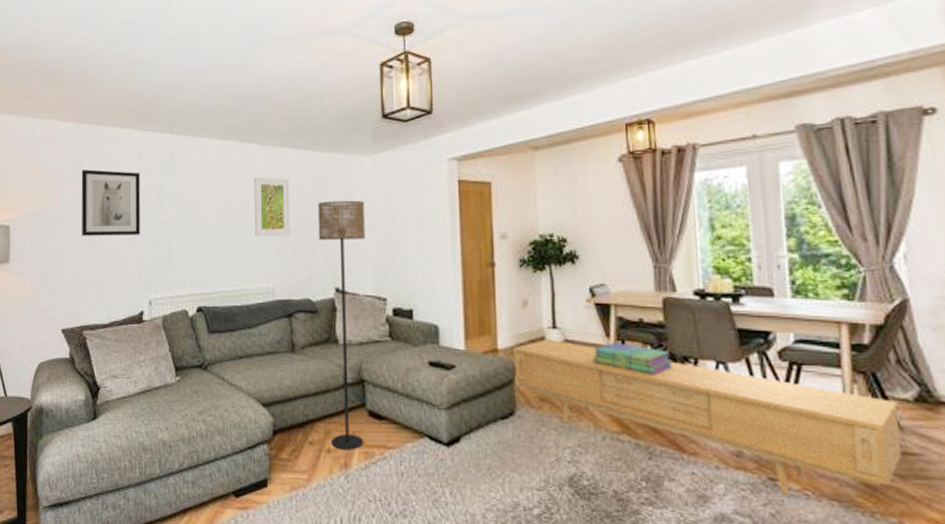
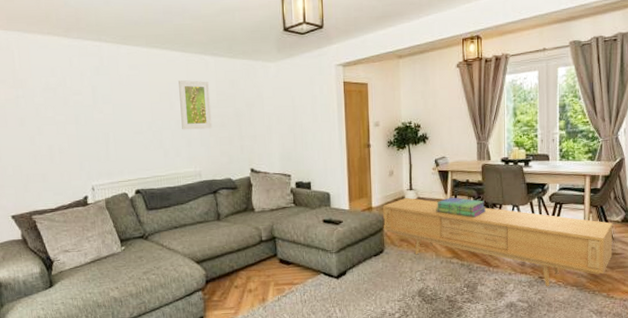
wall art: present [81,169,140,236] -> none [14,74,78,134]
floor lamp: present [317,200,366,450] -> none [233,98,276,289]

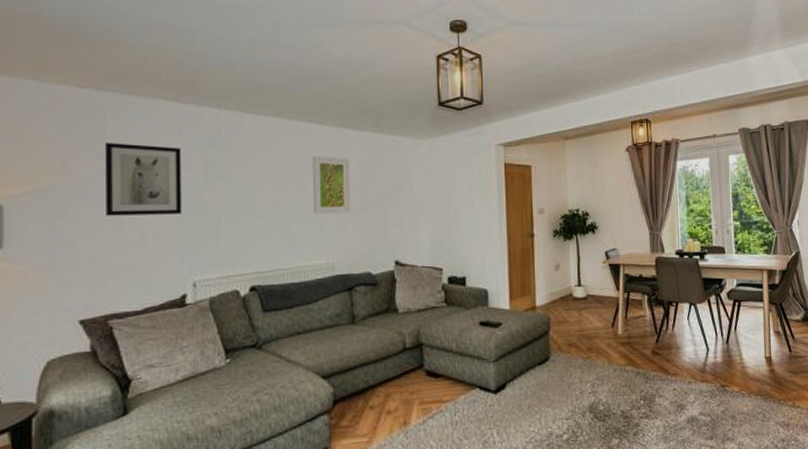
wall art: none [14,74,78,134] -> present [104,143,182,216]
sideboard: present [383,197,613,286] -> none [548,294,795,396]
stack of books: present [436,197,486,218] -> none [607,294,661,318]

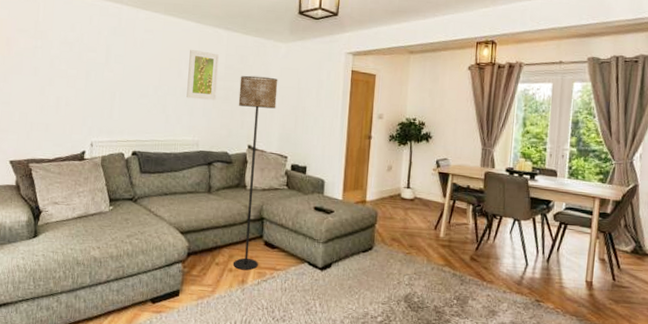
wall art: present [104,143,182,216] -> none [34,25,91,87]
floor lamp: none [377,179,424,410] -> present [234,75,278,271]

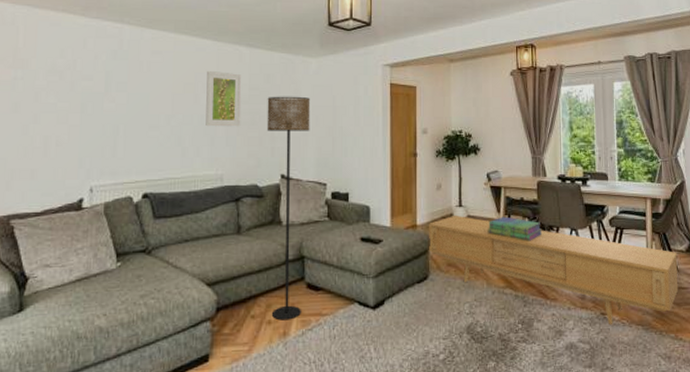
sideboard: none [376,195,621,311] -> present [429,215,679,324]
stack of books: none [432,201,485,227] -> present [487,216,542,241]

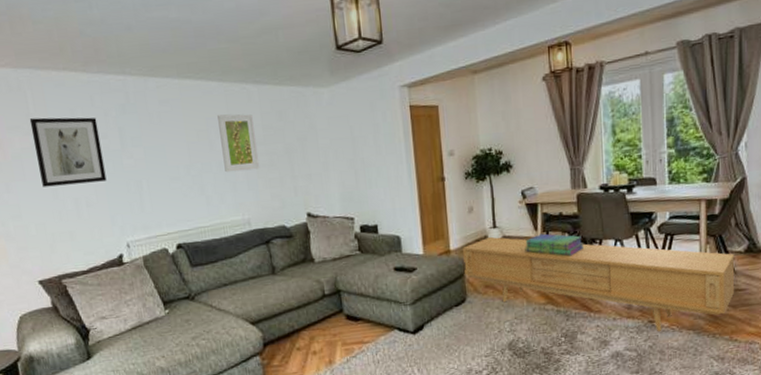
wall art: none [14,53,86,122] -> present [29,117,107,187]
floor lamp: present [266,96,311,321] -> none [282,130,344,351]

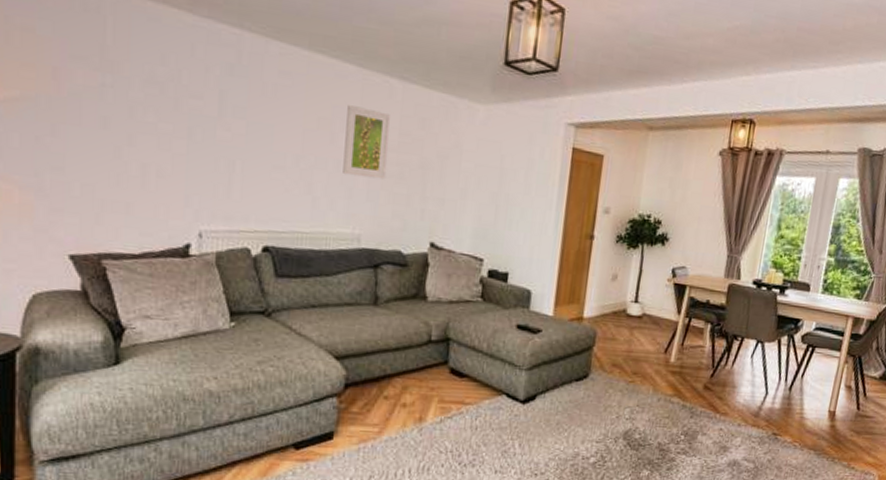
wall art: present [29,117,107,187] -> none [102,51,194,151]
sideboard: present [463,236,735,331] -> none [593,311,869,446]
stack of books: present [525,233,583,257] -> none [662,319,724,350]

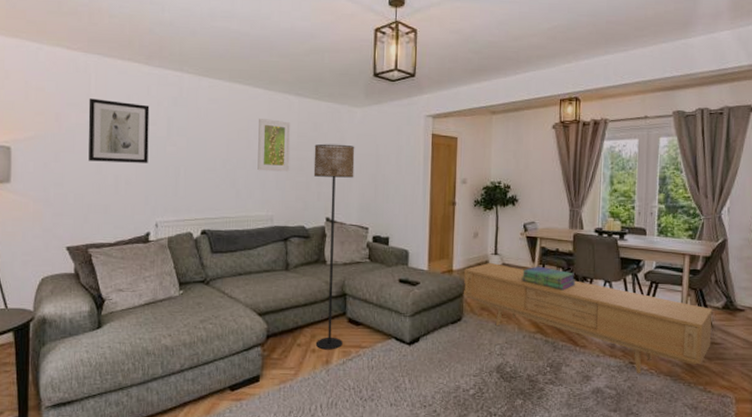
wall art: none [102,51,194,151] -> present [88,98,150,163]
floor lamp: none [408,146,474,405] -> present [313,143,355,350]
sideboard: none [593,311,869,446] -> present [464,262,713,373]
stack of books: none [662,319,724,350] -> present [521,266,575,291]

